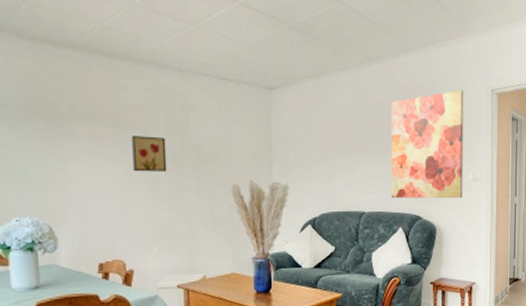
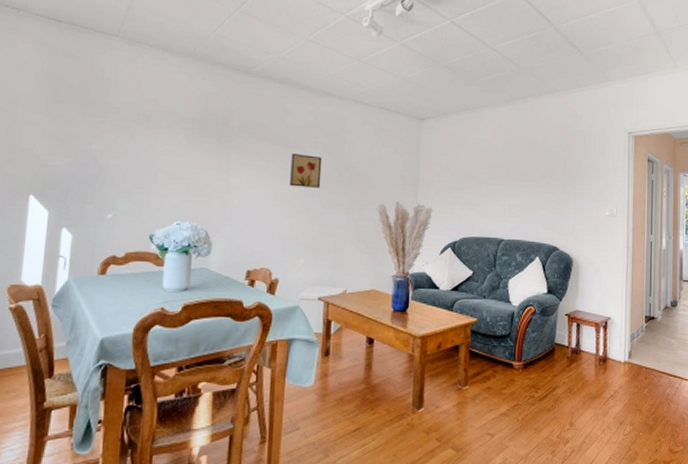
wall art: present [391,89,464,199] -> none [530,130,602,233]

